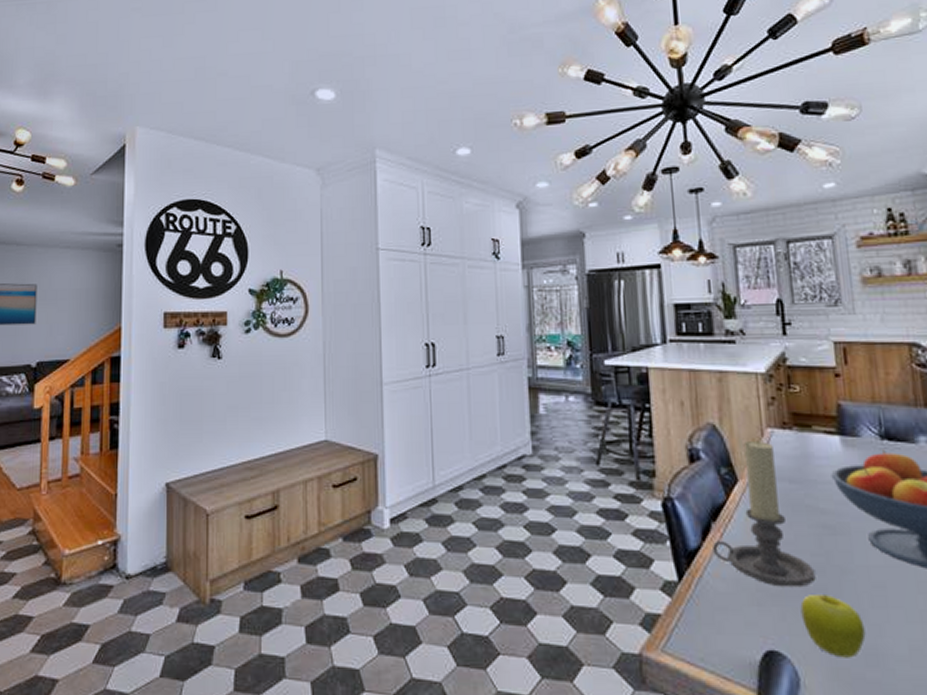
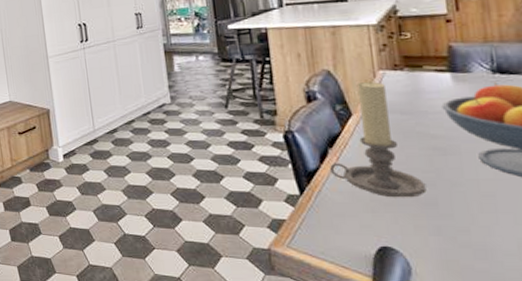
fruit: present [800,595,866,658] -> none [412,204,475,253]

